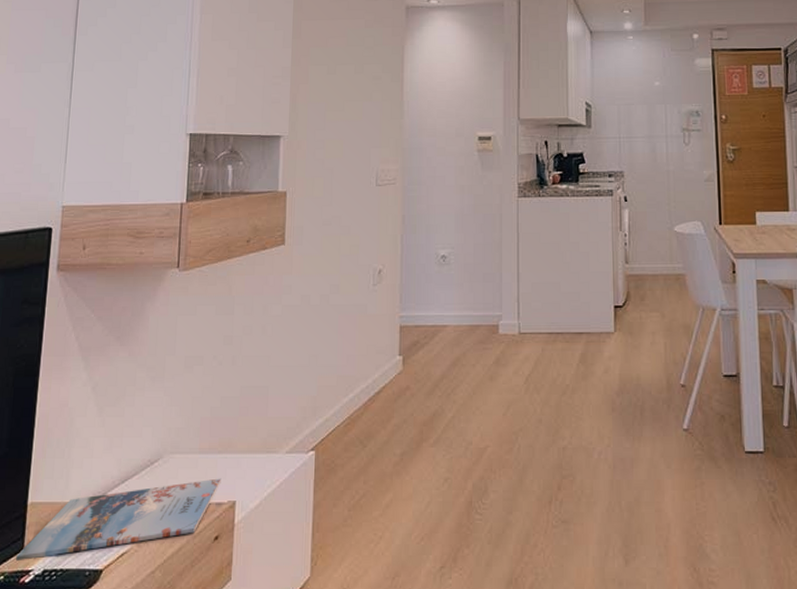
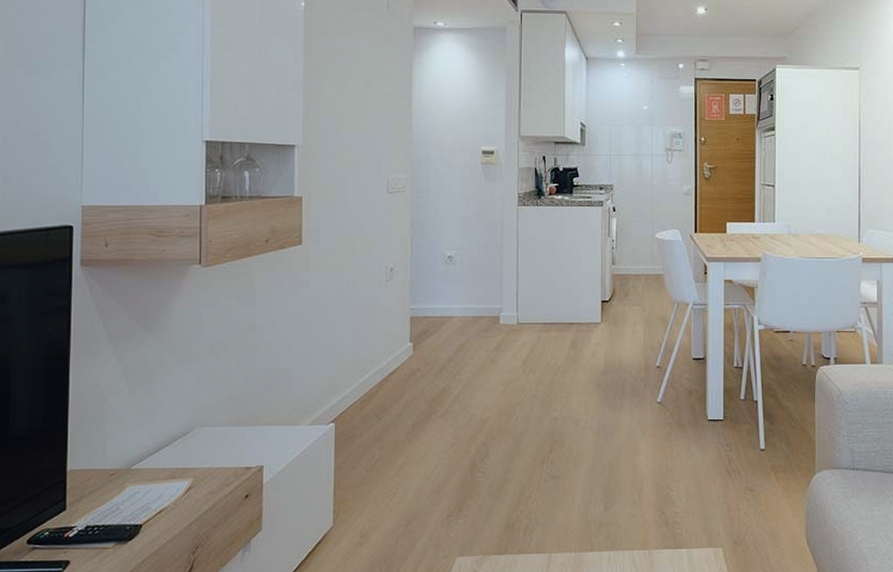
magazine: present [16,478,222,561] -> none [59,447,250,520]

